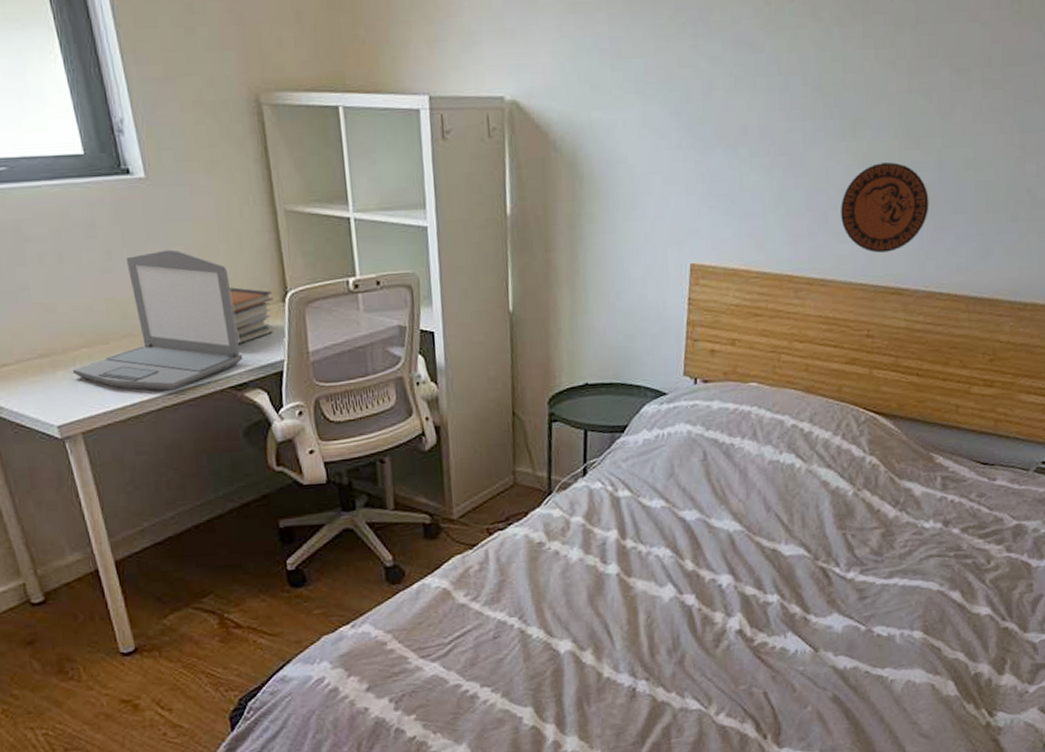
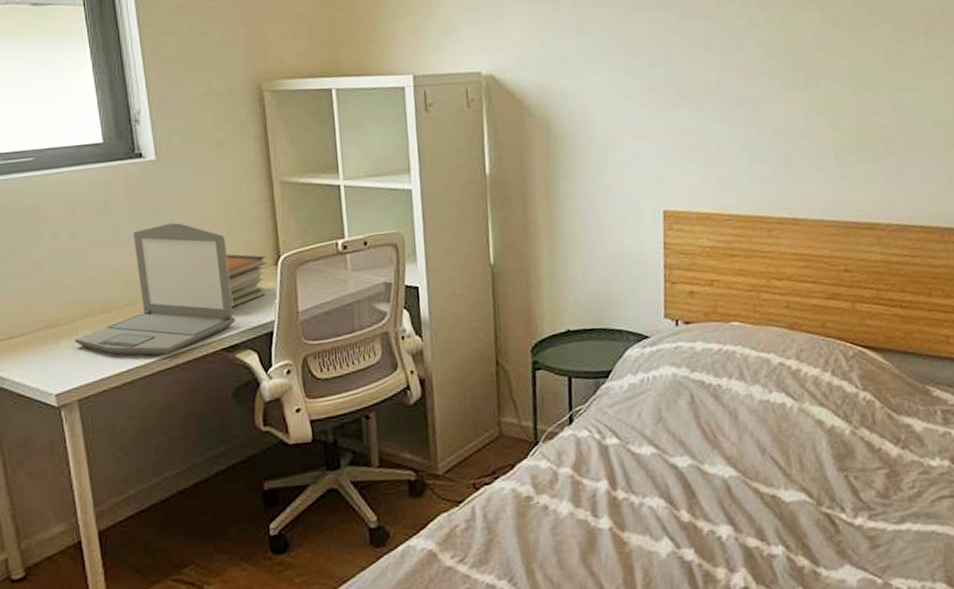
decorative plate: present [841,162,929,253] -> none [804,107,890,191]

